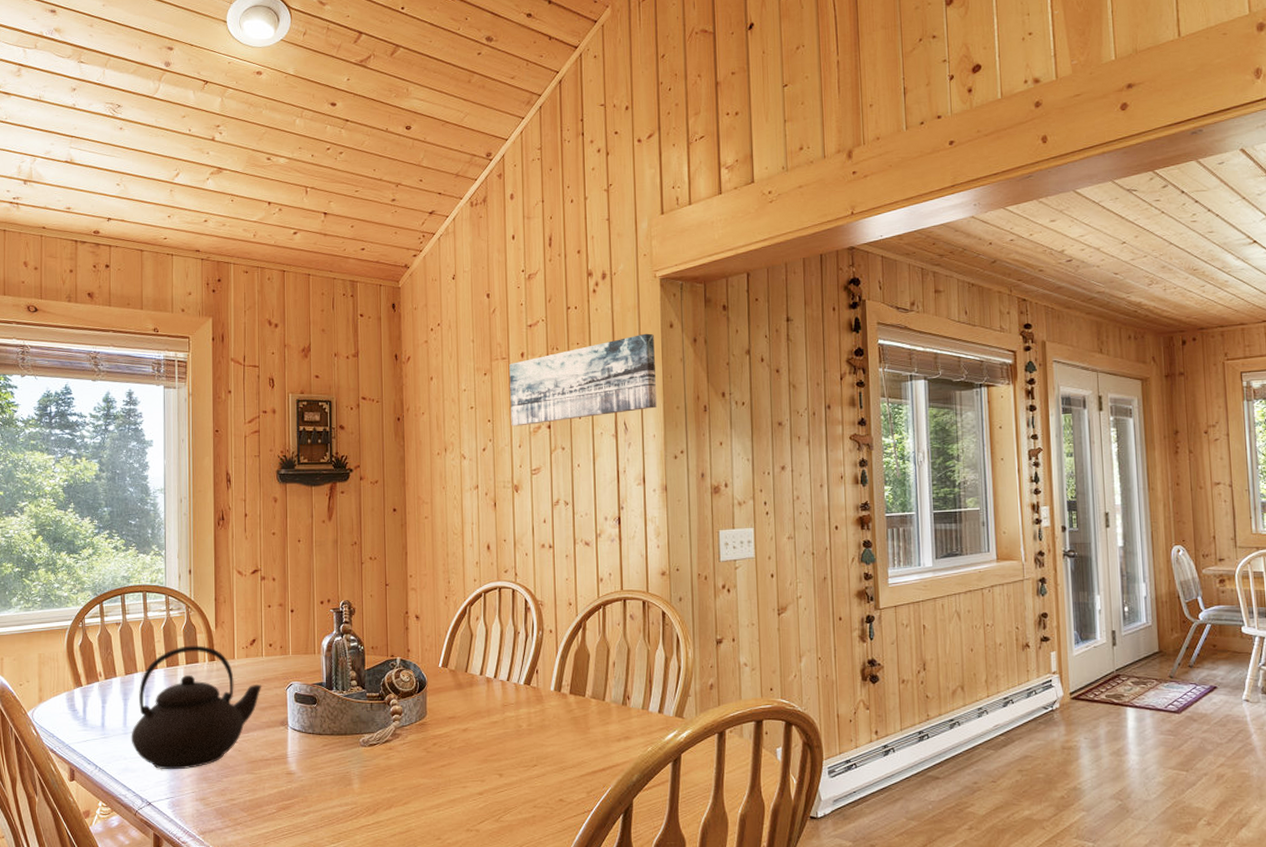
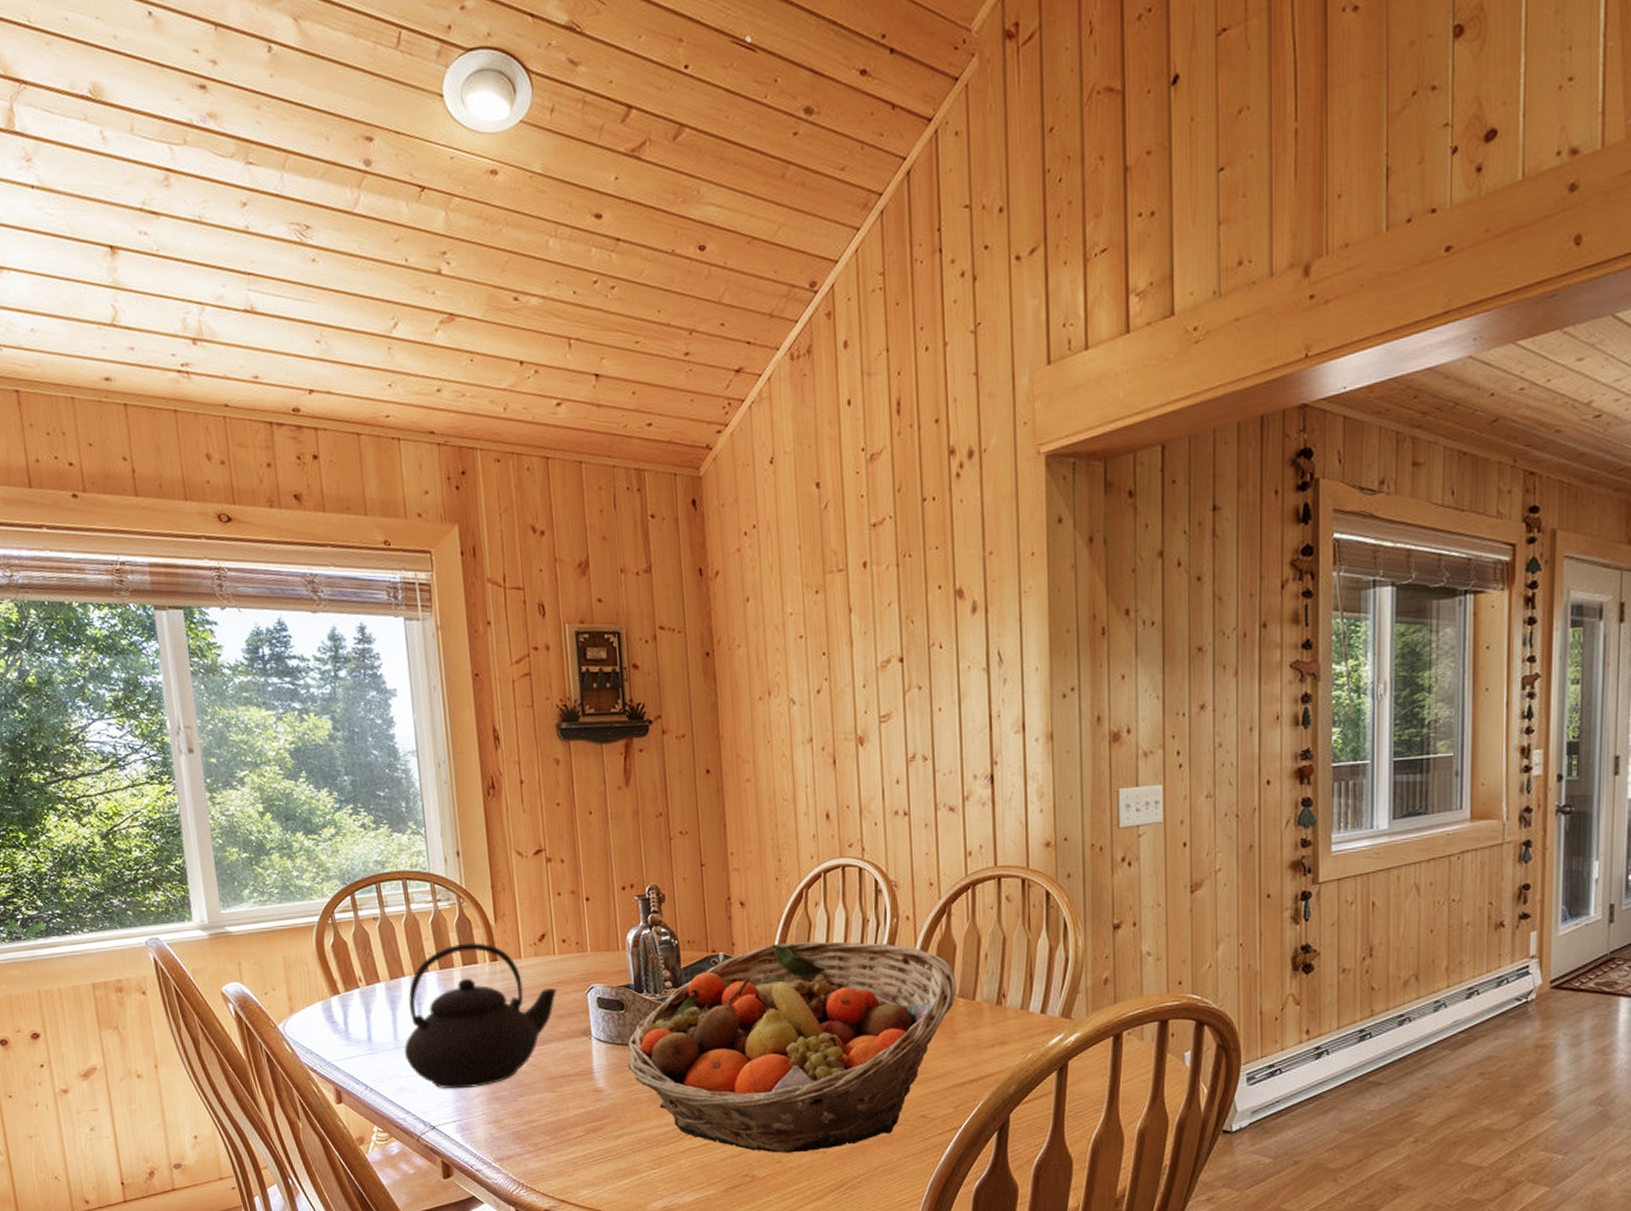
fruit basket: none [317,649,590,831] -> present [628,941,957,1153]
wall art: present [509,333,658,427] -> none [848,531,1042,661]

